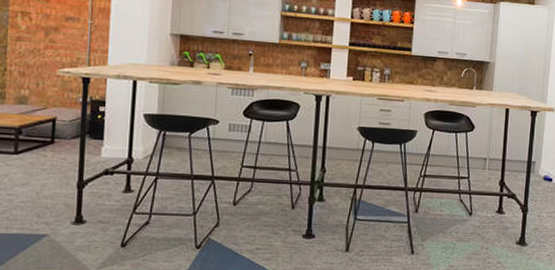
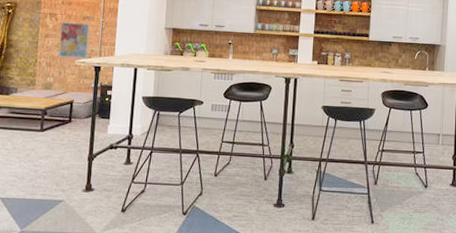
wall art: none [34,22,75,69] -> present [58,22,90,59]

